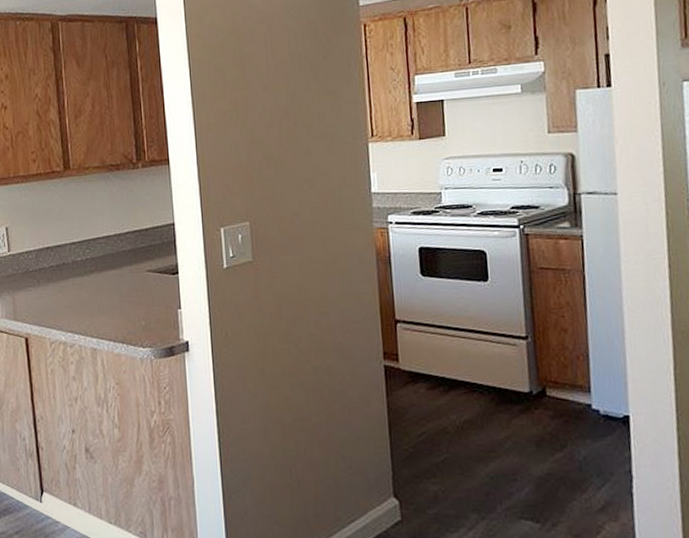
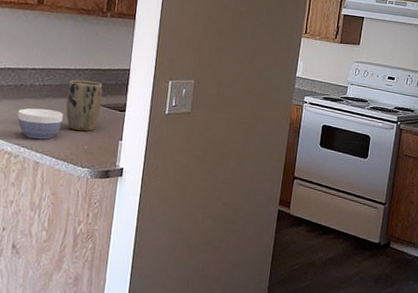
bowl: none [65,286,113,323] -> present [17,108,63,140]
plant pot: none [111,245,151,306] -> present [66,79,103,131]

